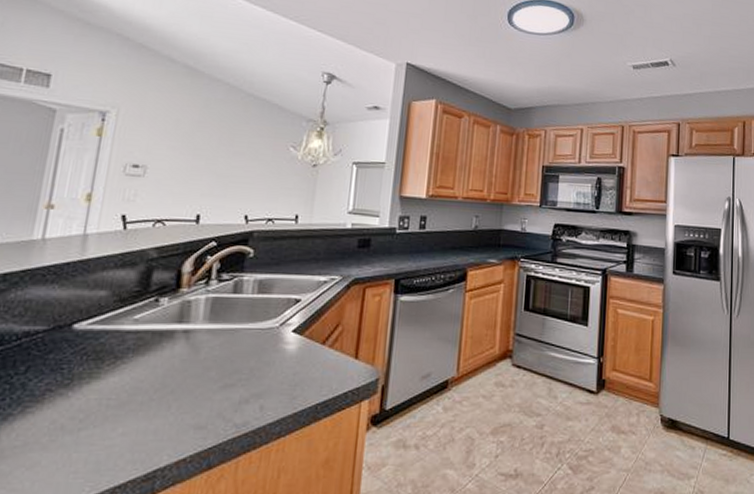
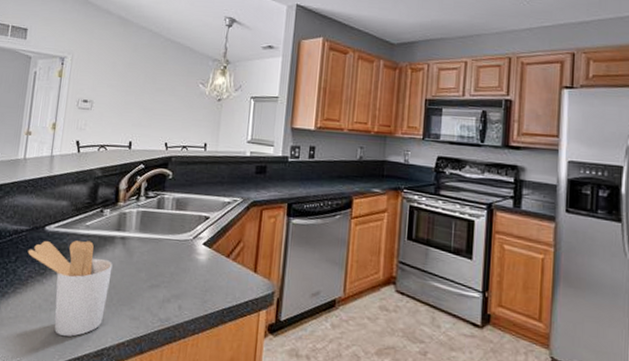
utensil holder: none [45,338,171,460] -> present [27,240,113,337]

